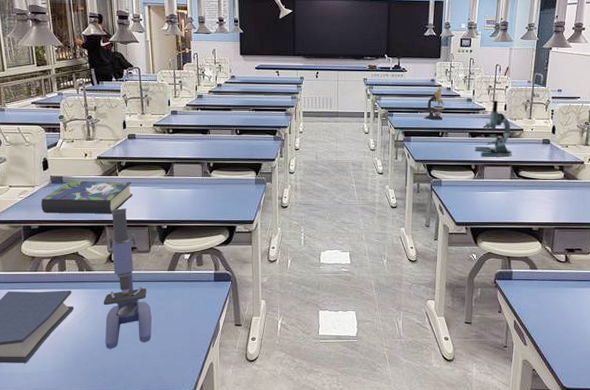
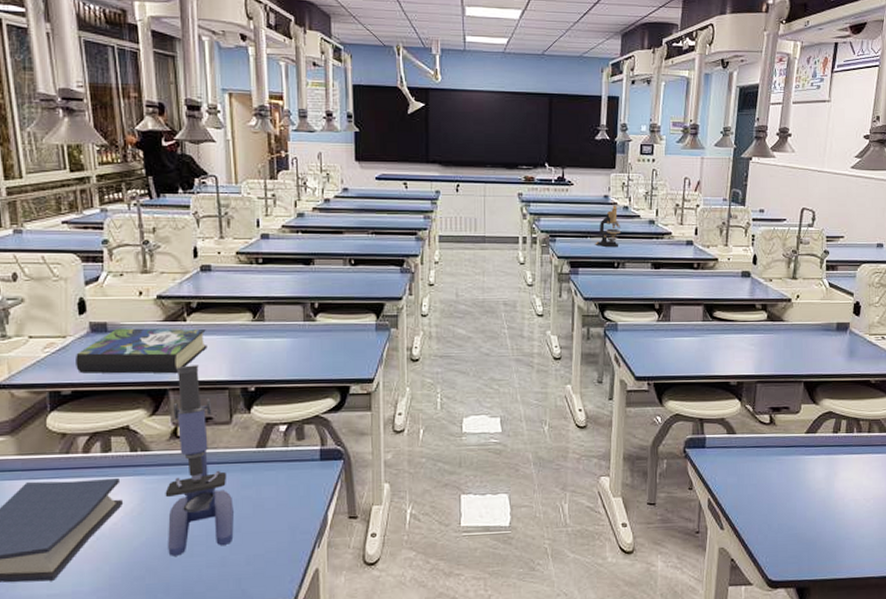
microscope: present [474,101,512,157] -> none [658,223,705,294]

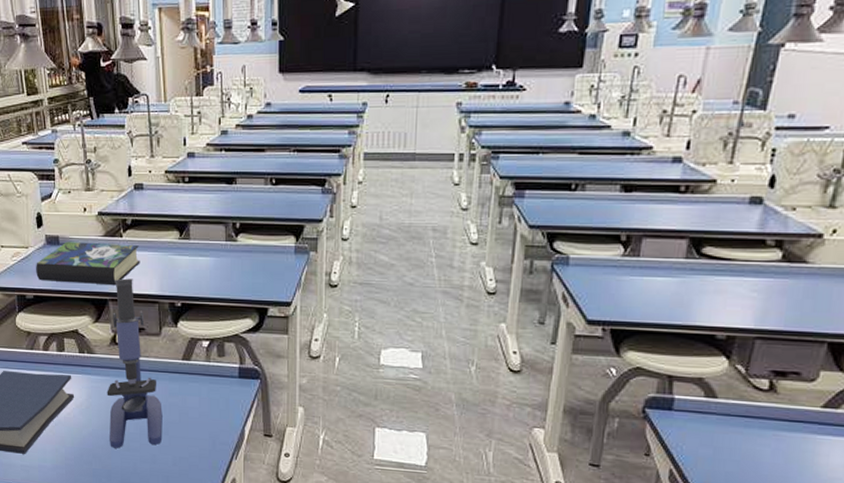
microscope: present [595,205,622,248] -> none [548,113,584,166]

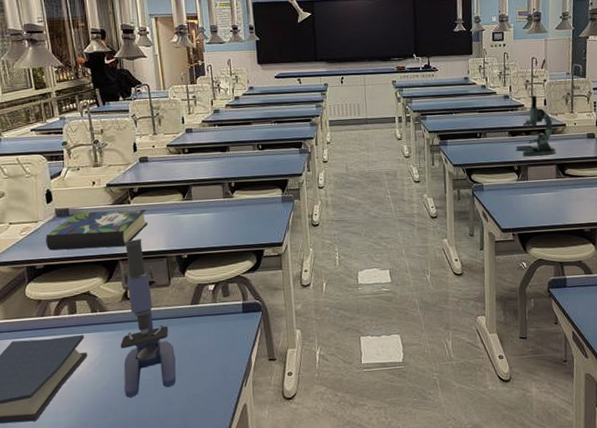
microscope: none [628,134,695,224] -> present [515,96,556,157]

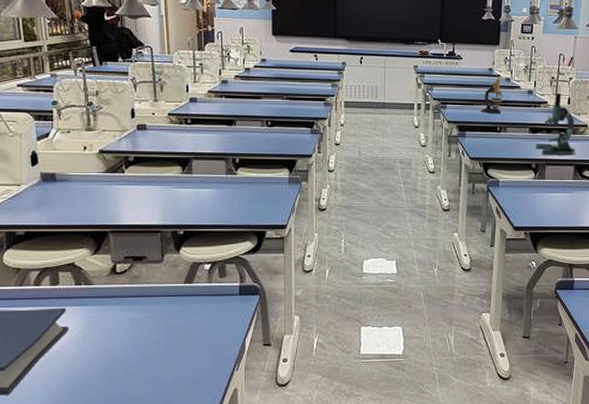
book: present [46,209,148,251] -> none [29,178,143,218]
microscope: present [120,239,176,398] -> none [105,211,164,376]
microscope: none [459,85,481,121] -> present [480,77,504,114]

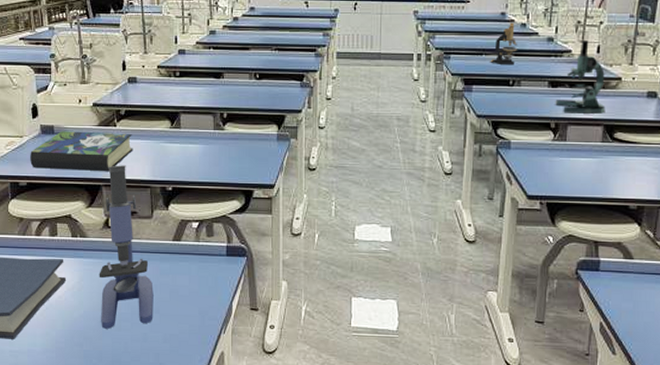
book: none [29,178,143,218] -> present [30,131,133,171]
microscope: none [105,211,164,376] -> present [99,165,154,329]

